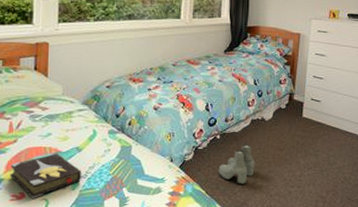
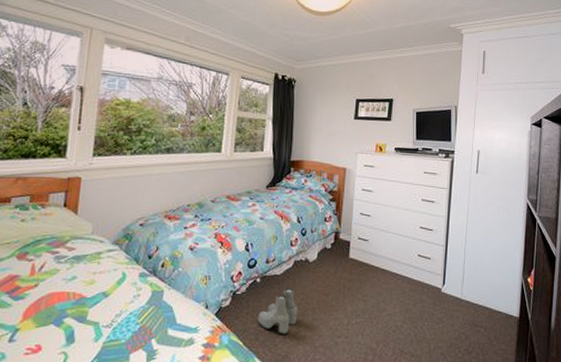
hardback book: present [10,153,81,198] -> none [27,299,106,352]

